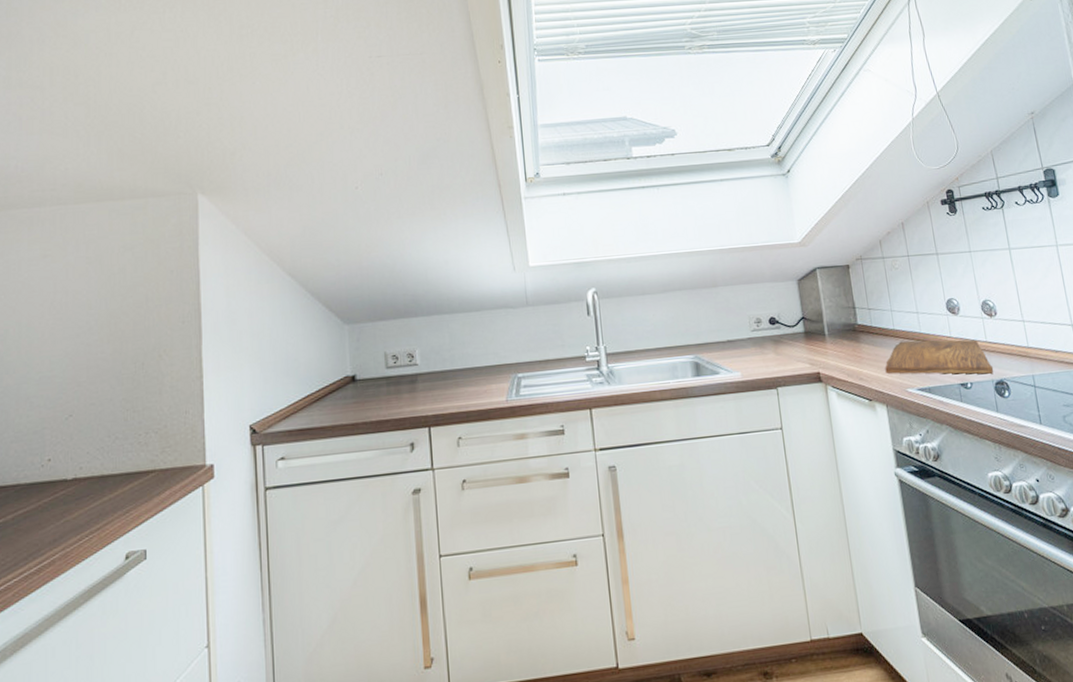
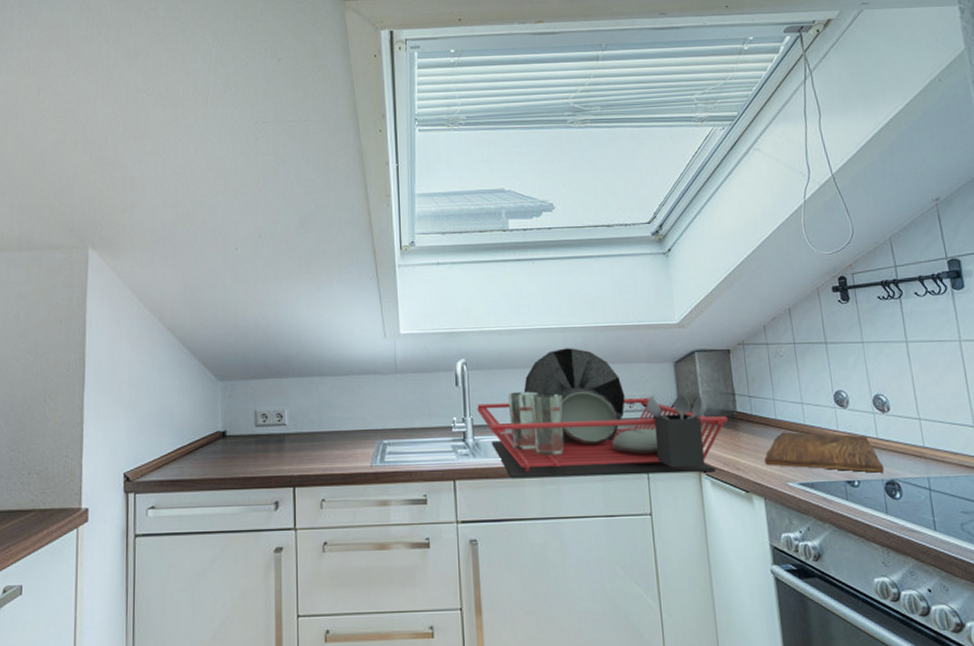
dish rack: none [609,271,851,404] -> present [477,348,729,479]

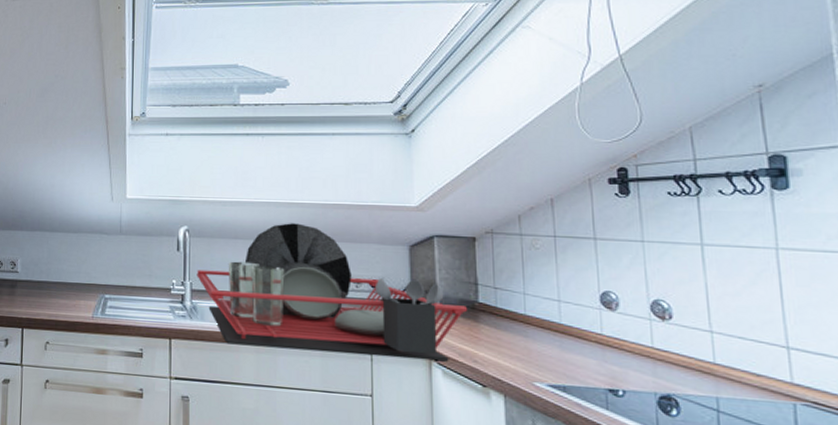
cutting board: present [764,432,885,473] -> none [508,329,659,385]

